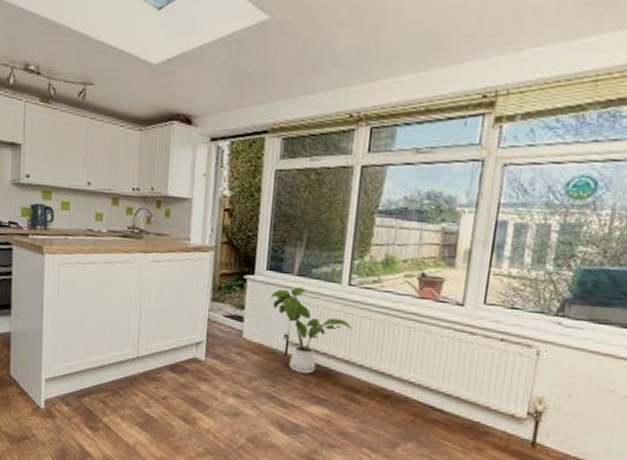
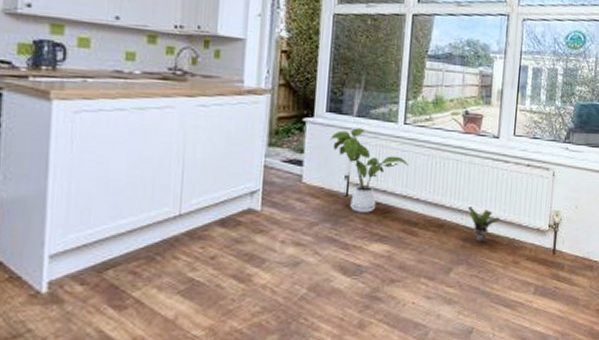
potted plant: none [421,378,463,421] -> present [468,205,501,242]

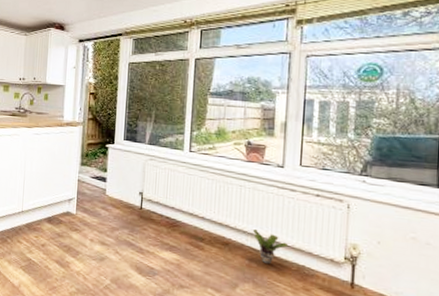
house plant: present [330,128,409,213] -> none [127,154,195,225]

